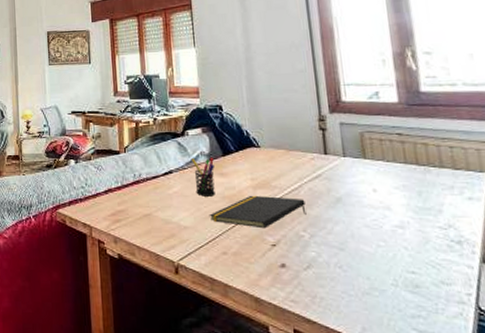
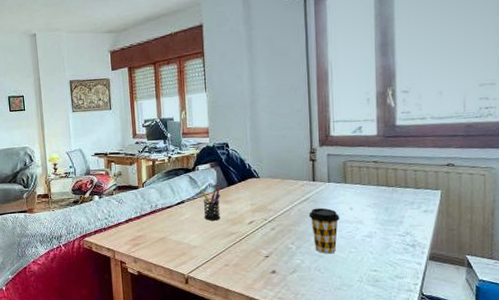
notepad: present [209,195,307,229] -> none [214,217,295,244]
coffee cup: none [322,187,361,247] -> present [309,208,339,254]

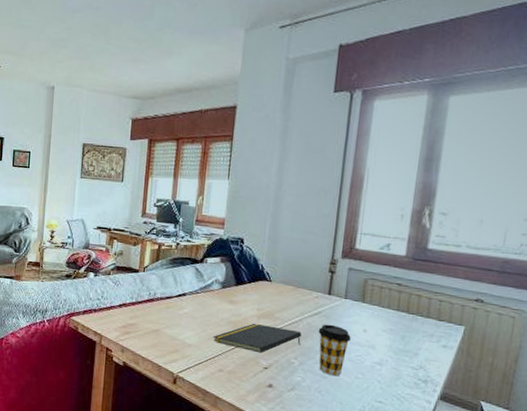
pen holder: present [201,187,220,221] -> none [204,284,227,321]
notepad: none [214,217,295,244] -> present [213,323,302,353]

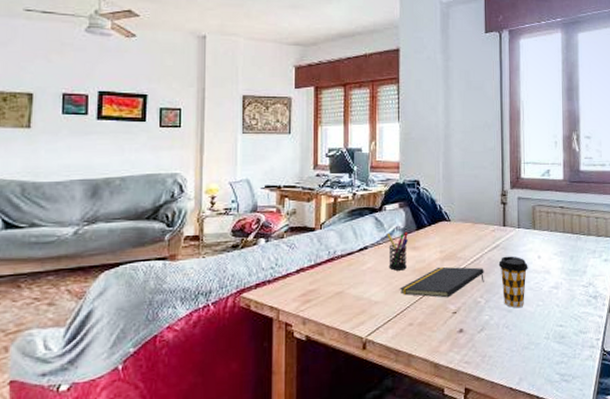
pen holder: none [204,284,227,321] -> present [387,231,408,271]

